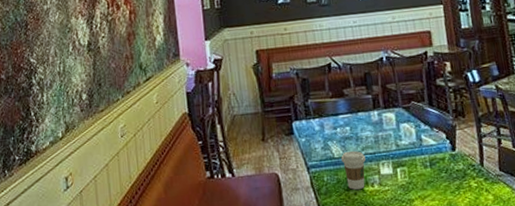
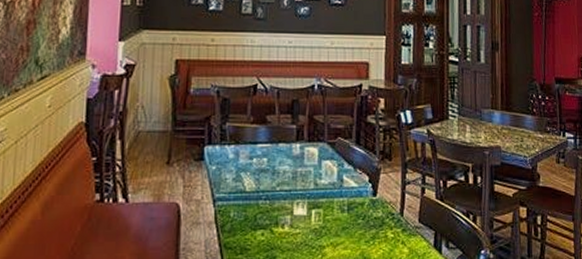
coffee cup: present [341,150,366,190] -> none [253,185,279,231]

